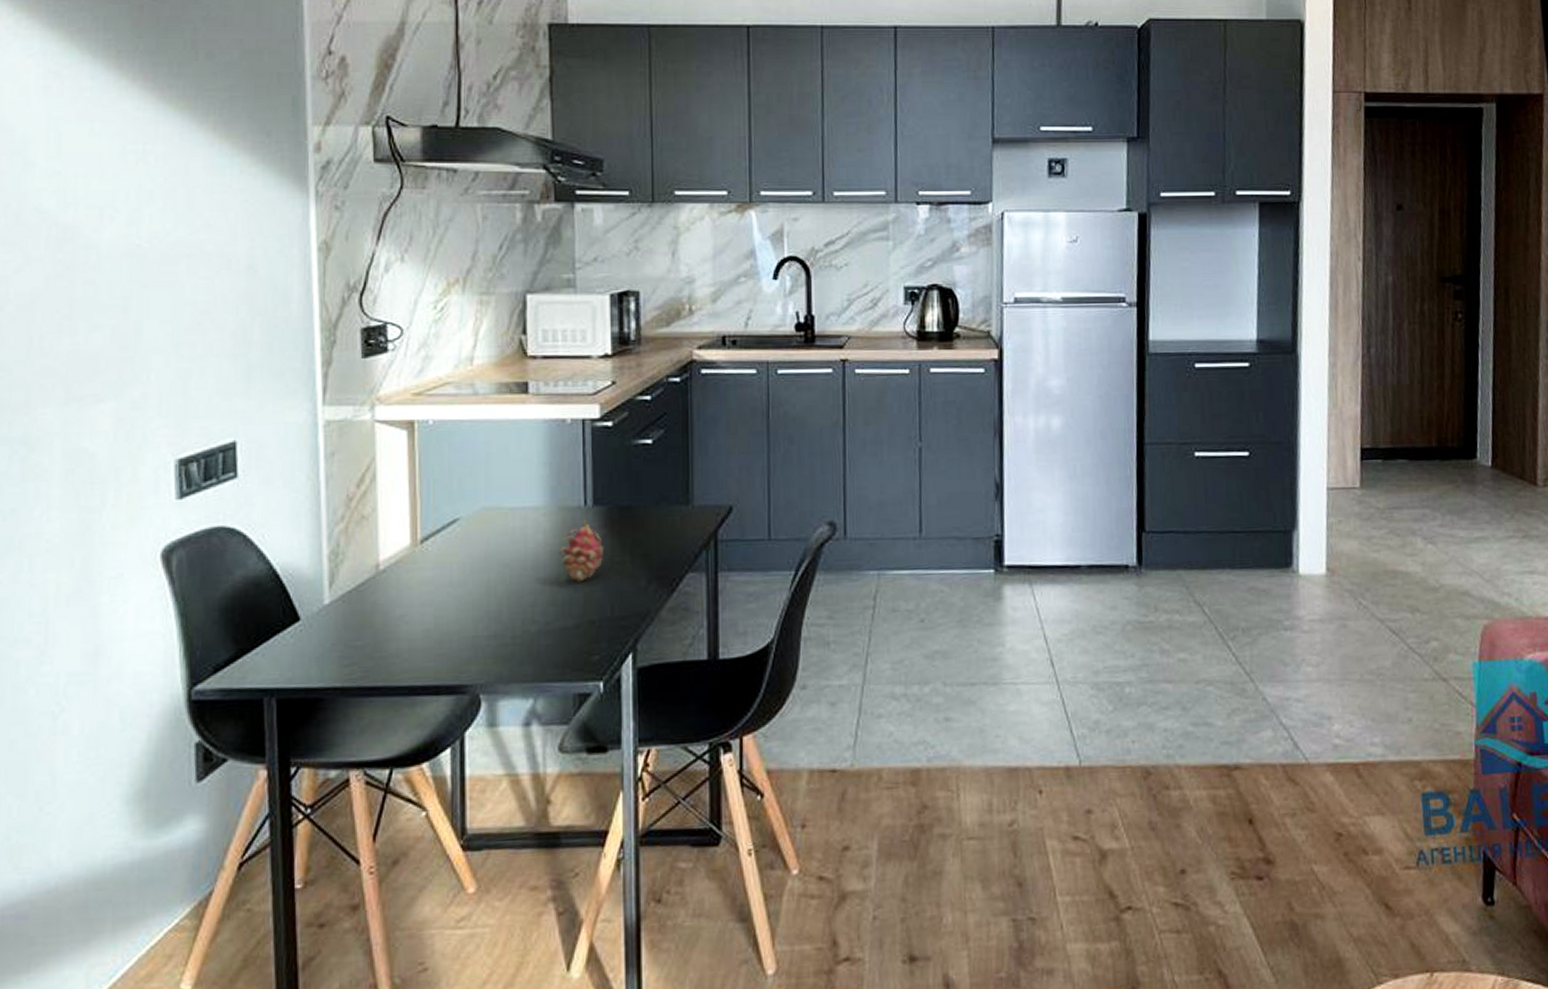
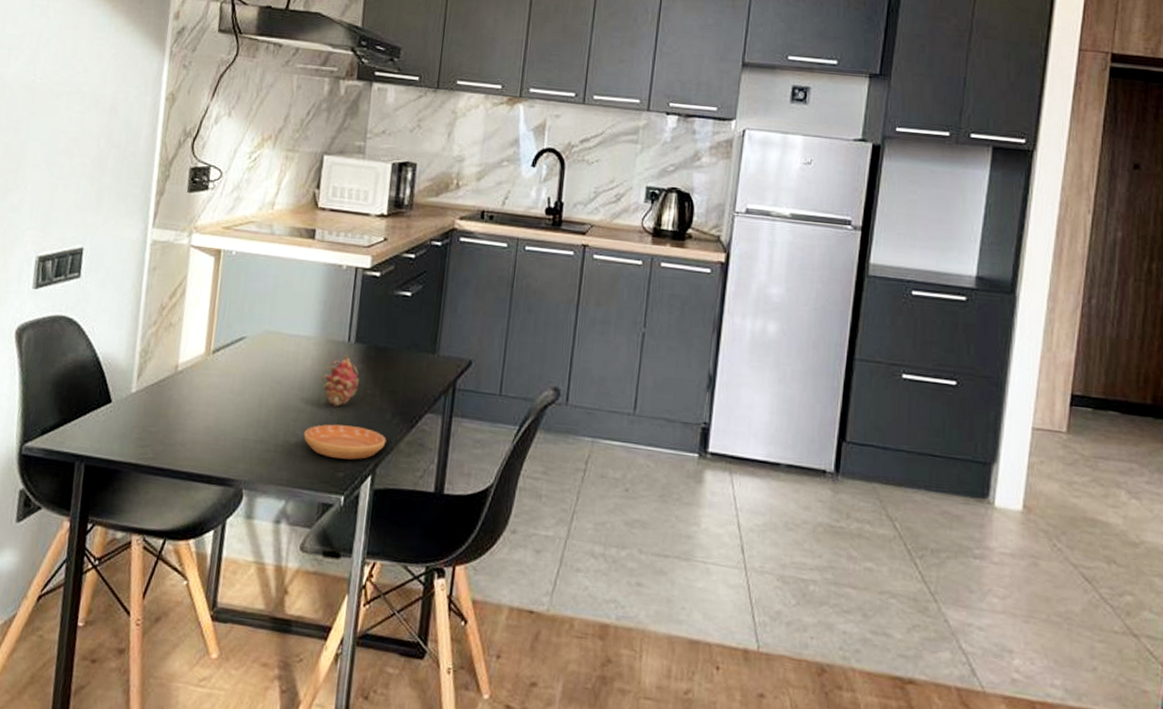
saucer: none [545,600,645,641] -> present [303,424,387,460]

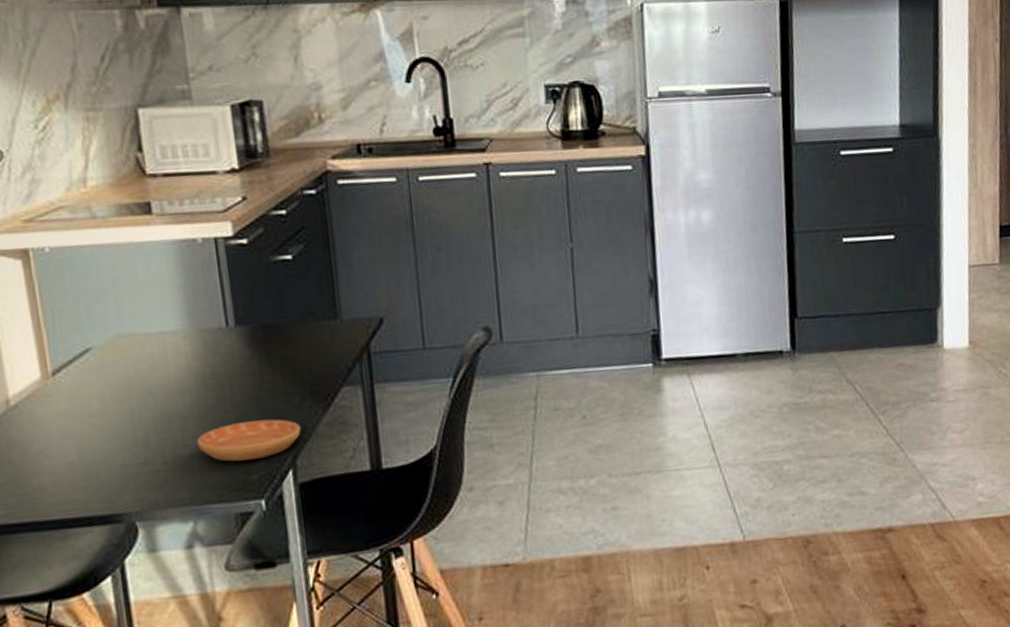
fruit: present [322,354,360,407] -> none [203,341,252,404]

